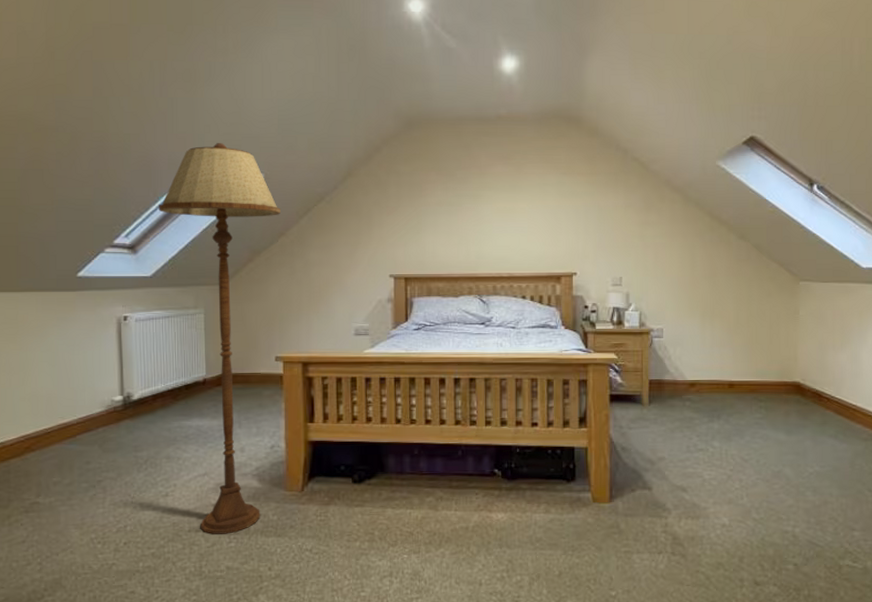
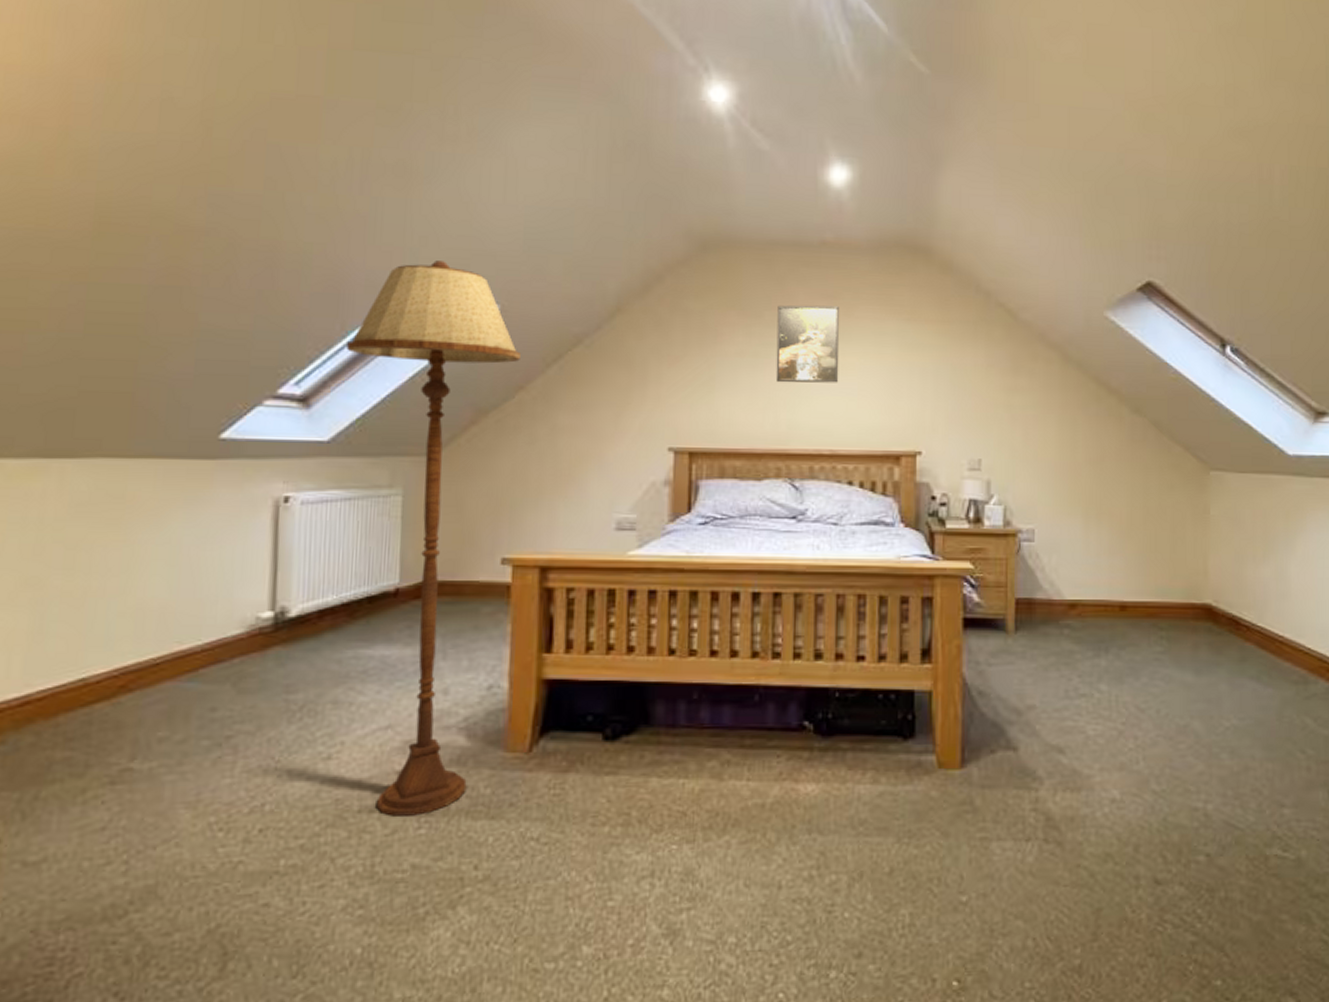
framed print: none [466,165,513,224] -> present [775,305,840,383]

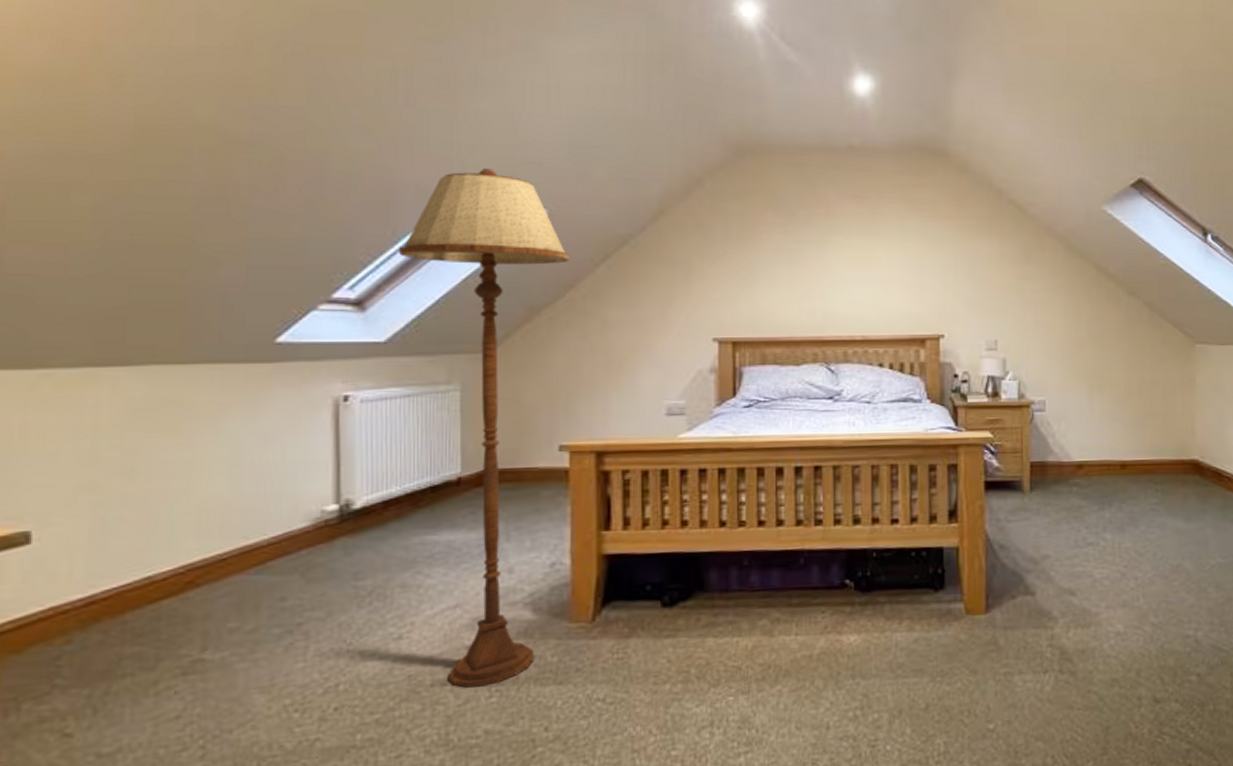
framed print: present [775,305,840,383] -> none [810,204,868,276]

